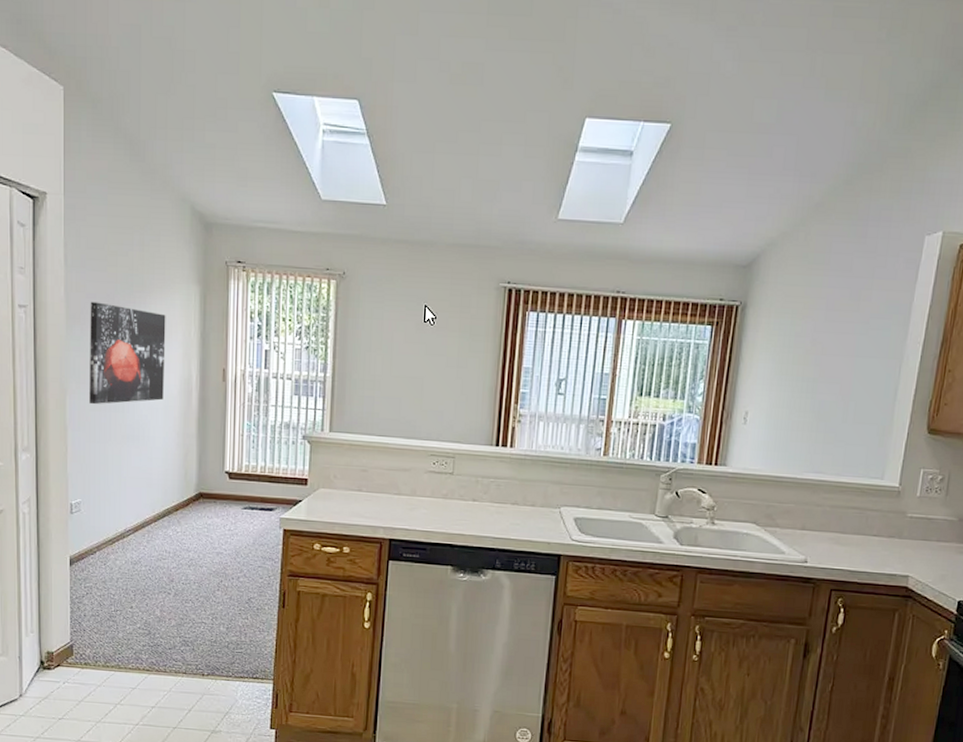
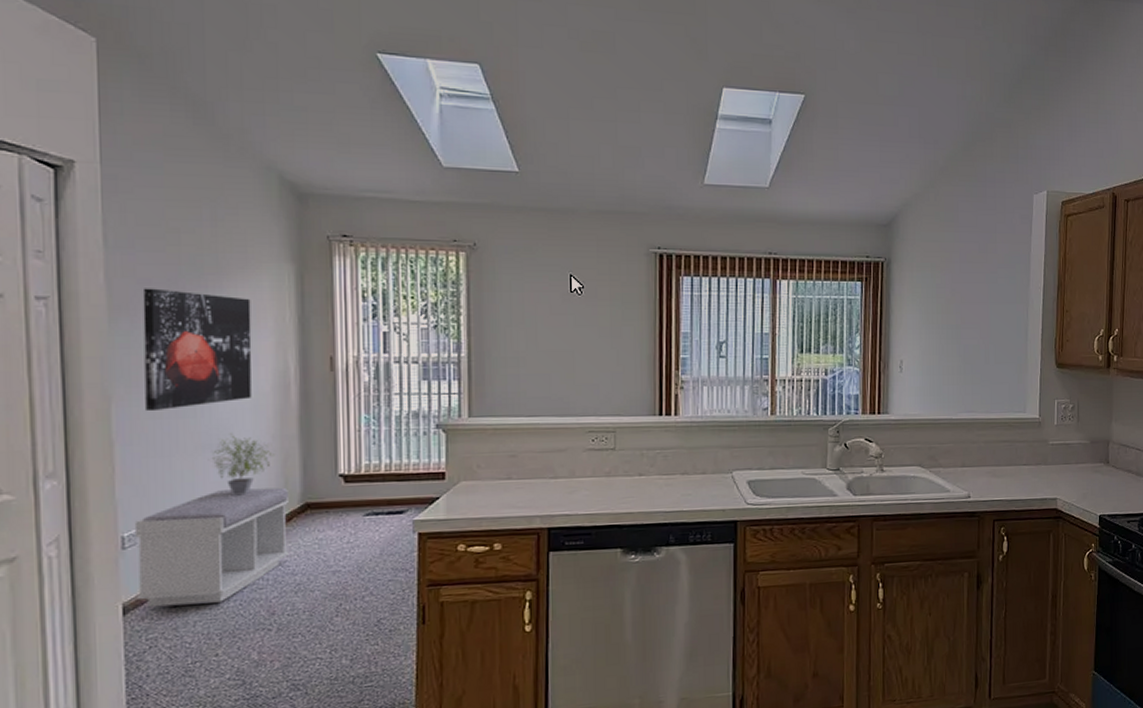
bench: none [79,474,187,566] -> present [134,487,290,608]
potted plant: none [133,428,178,481] -> present [211,433,275,496]

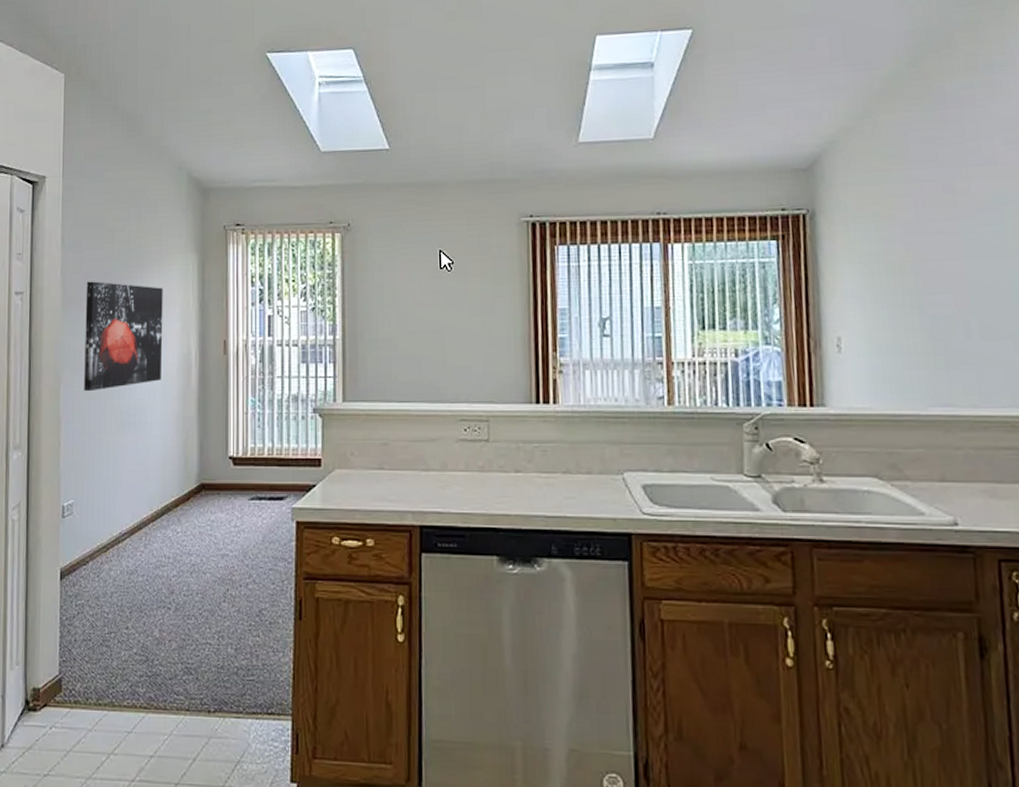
bench: present [134,487,290,608] -> none [70,467,187,576]
potted plant: present [211,433,275,496] -> none [129,413,178,473]

